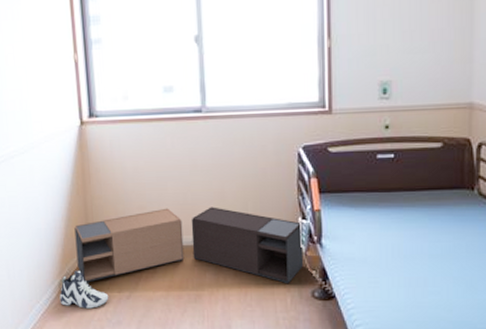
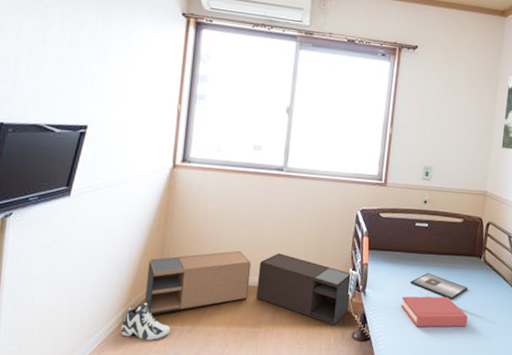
hardback book: none [370,241,462,281] -> present [401,296,468,327]
award: none [379,215,459,246] -> present [411,273,468,300]

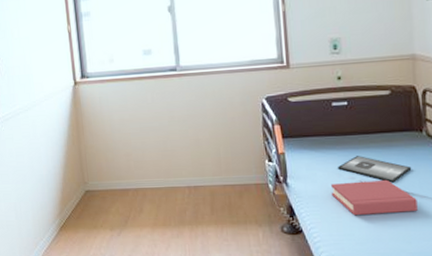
sneaker: present [120,302,171,340] -> none [60,211,102,245]
storage bench: present [145,250,352,326] -> none [71,152,273,222]

